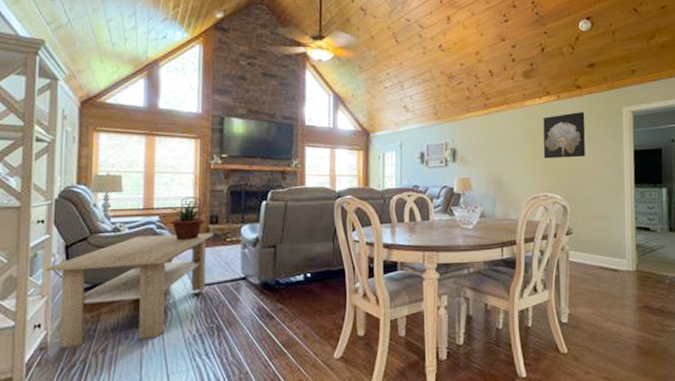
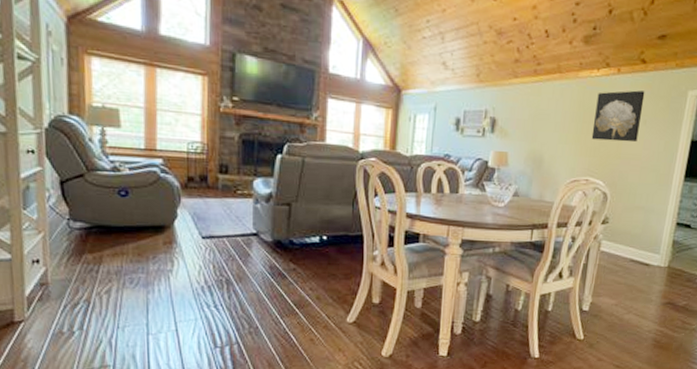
coffee table: present [46,232,214,347] -> none [40,178,223,286]
potted plant: present [164,204,207,241] -> none [168,150,216,189]

